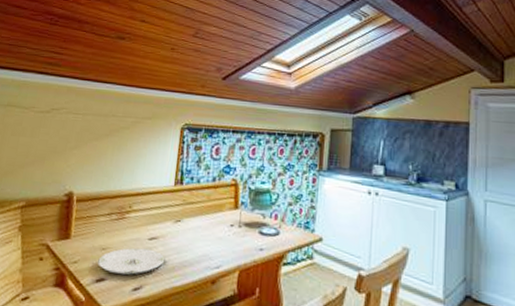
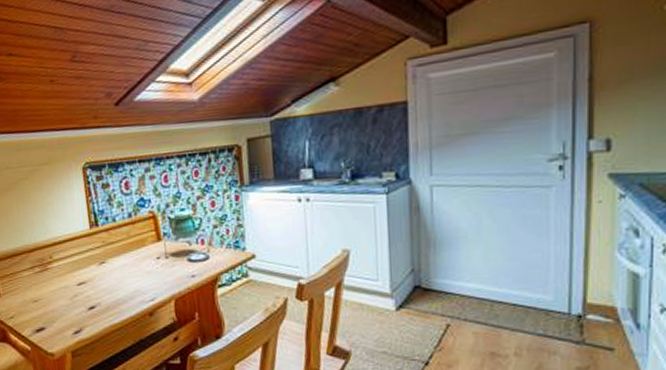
plate: present [98,248,165,275] -> none [33,294,99,321]

